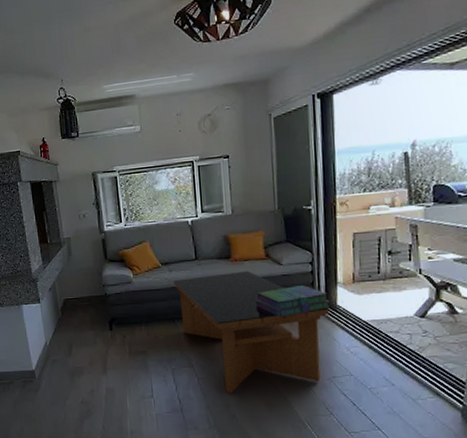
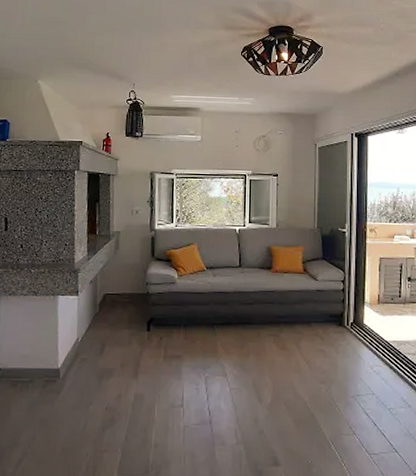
coffee table: present [173,270,328,393] -> none [216,282,356,407]
stack of books: present [255,285,330,318] -> none [291,302,357,331]

